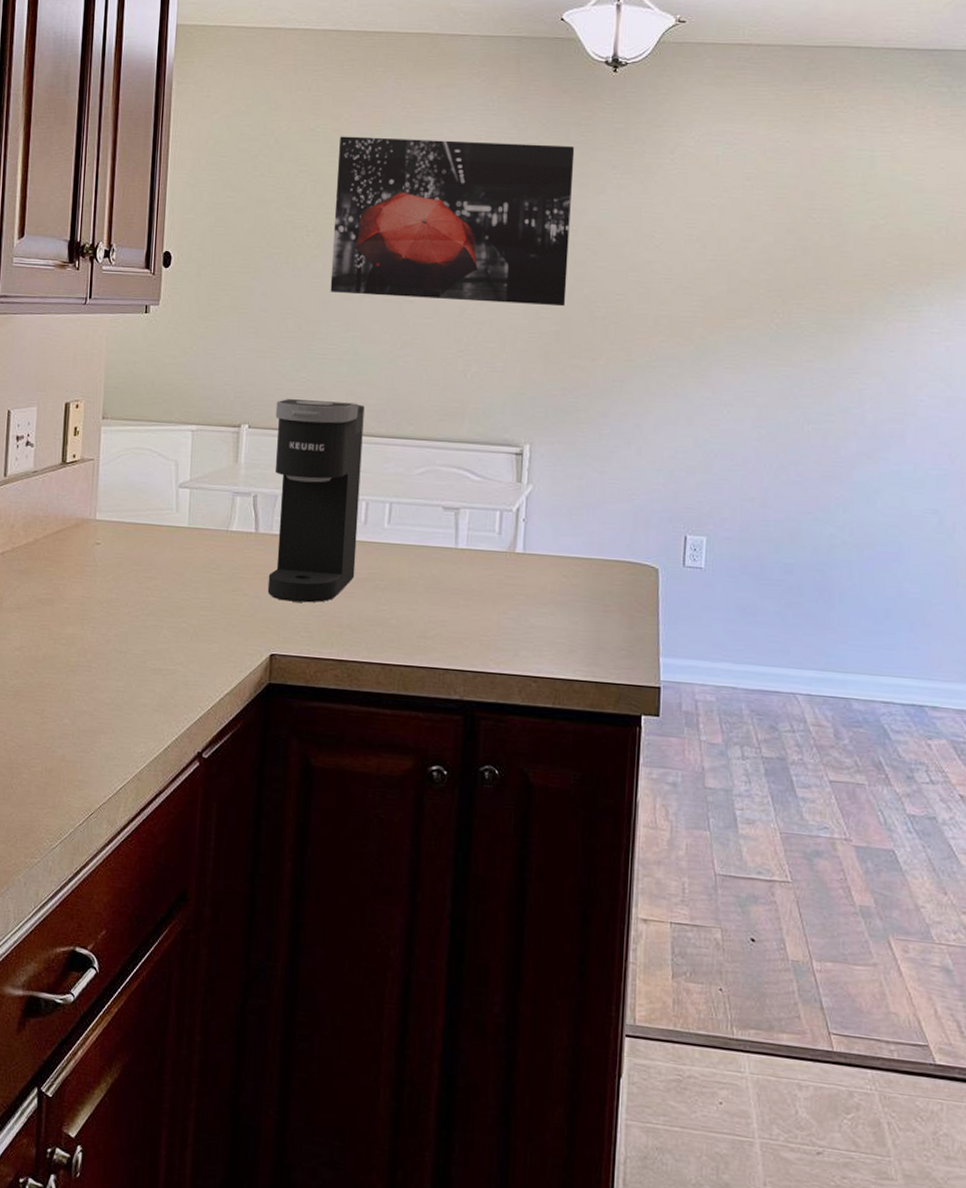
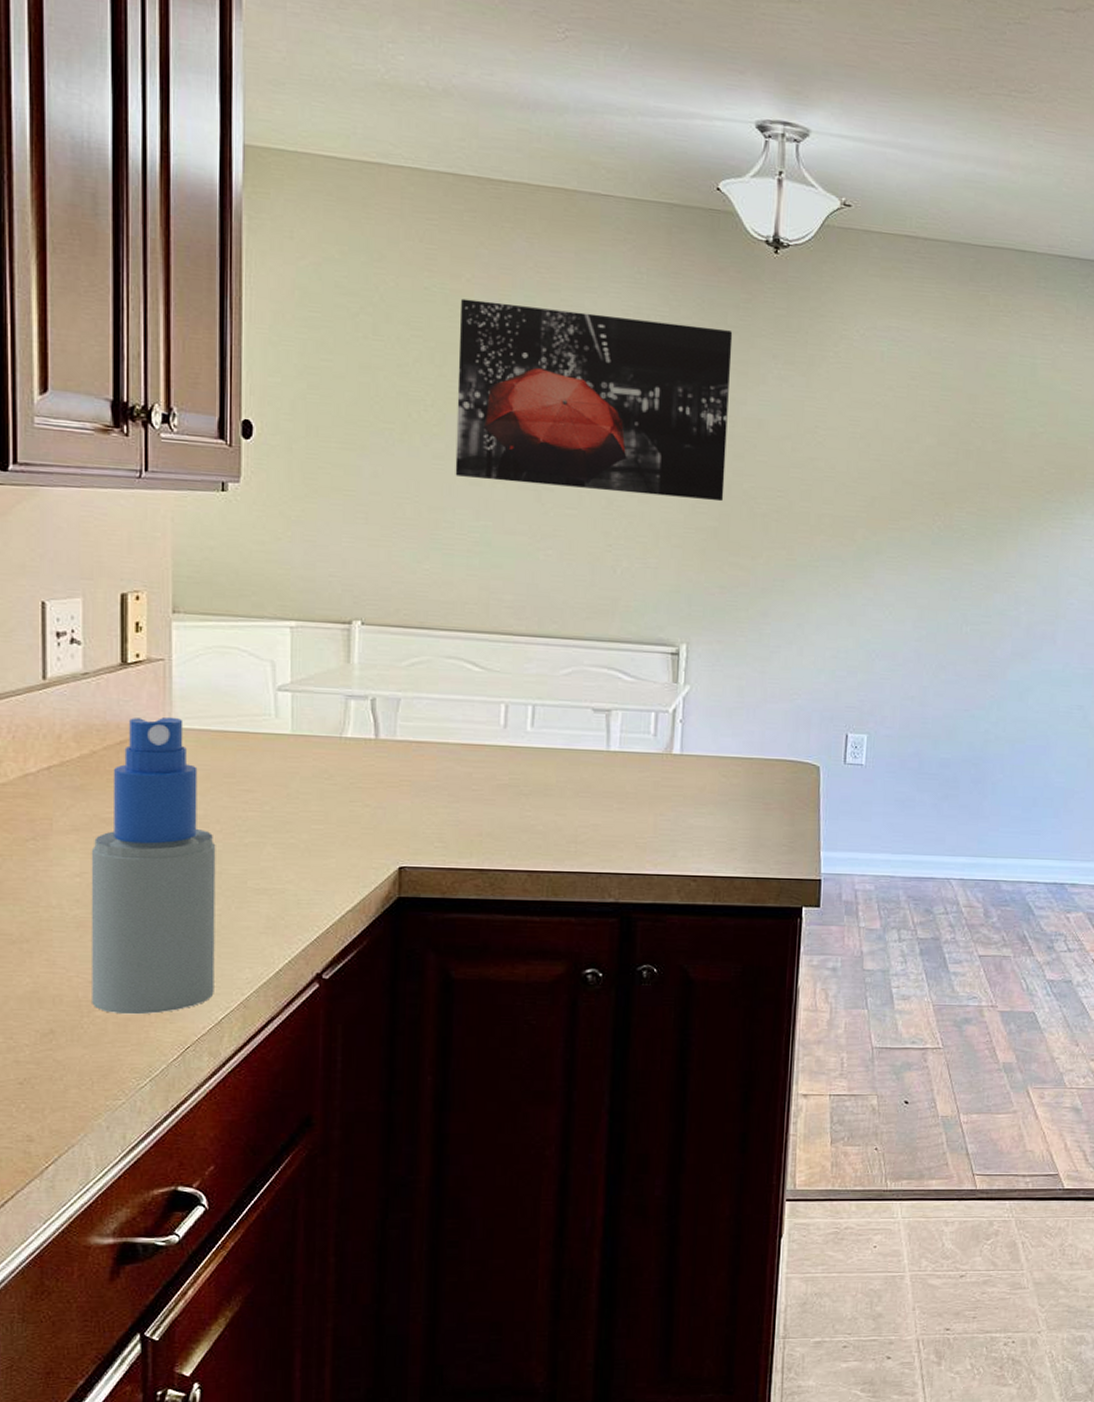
spray bottle: none [21,510,124,780] -> present [91,716,216,1015]
coffee maker: present [267,399,365,603] -> none [392,593,500,812]

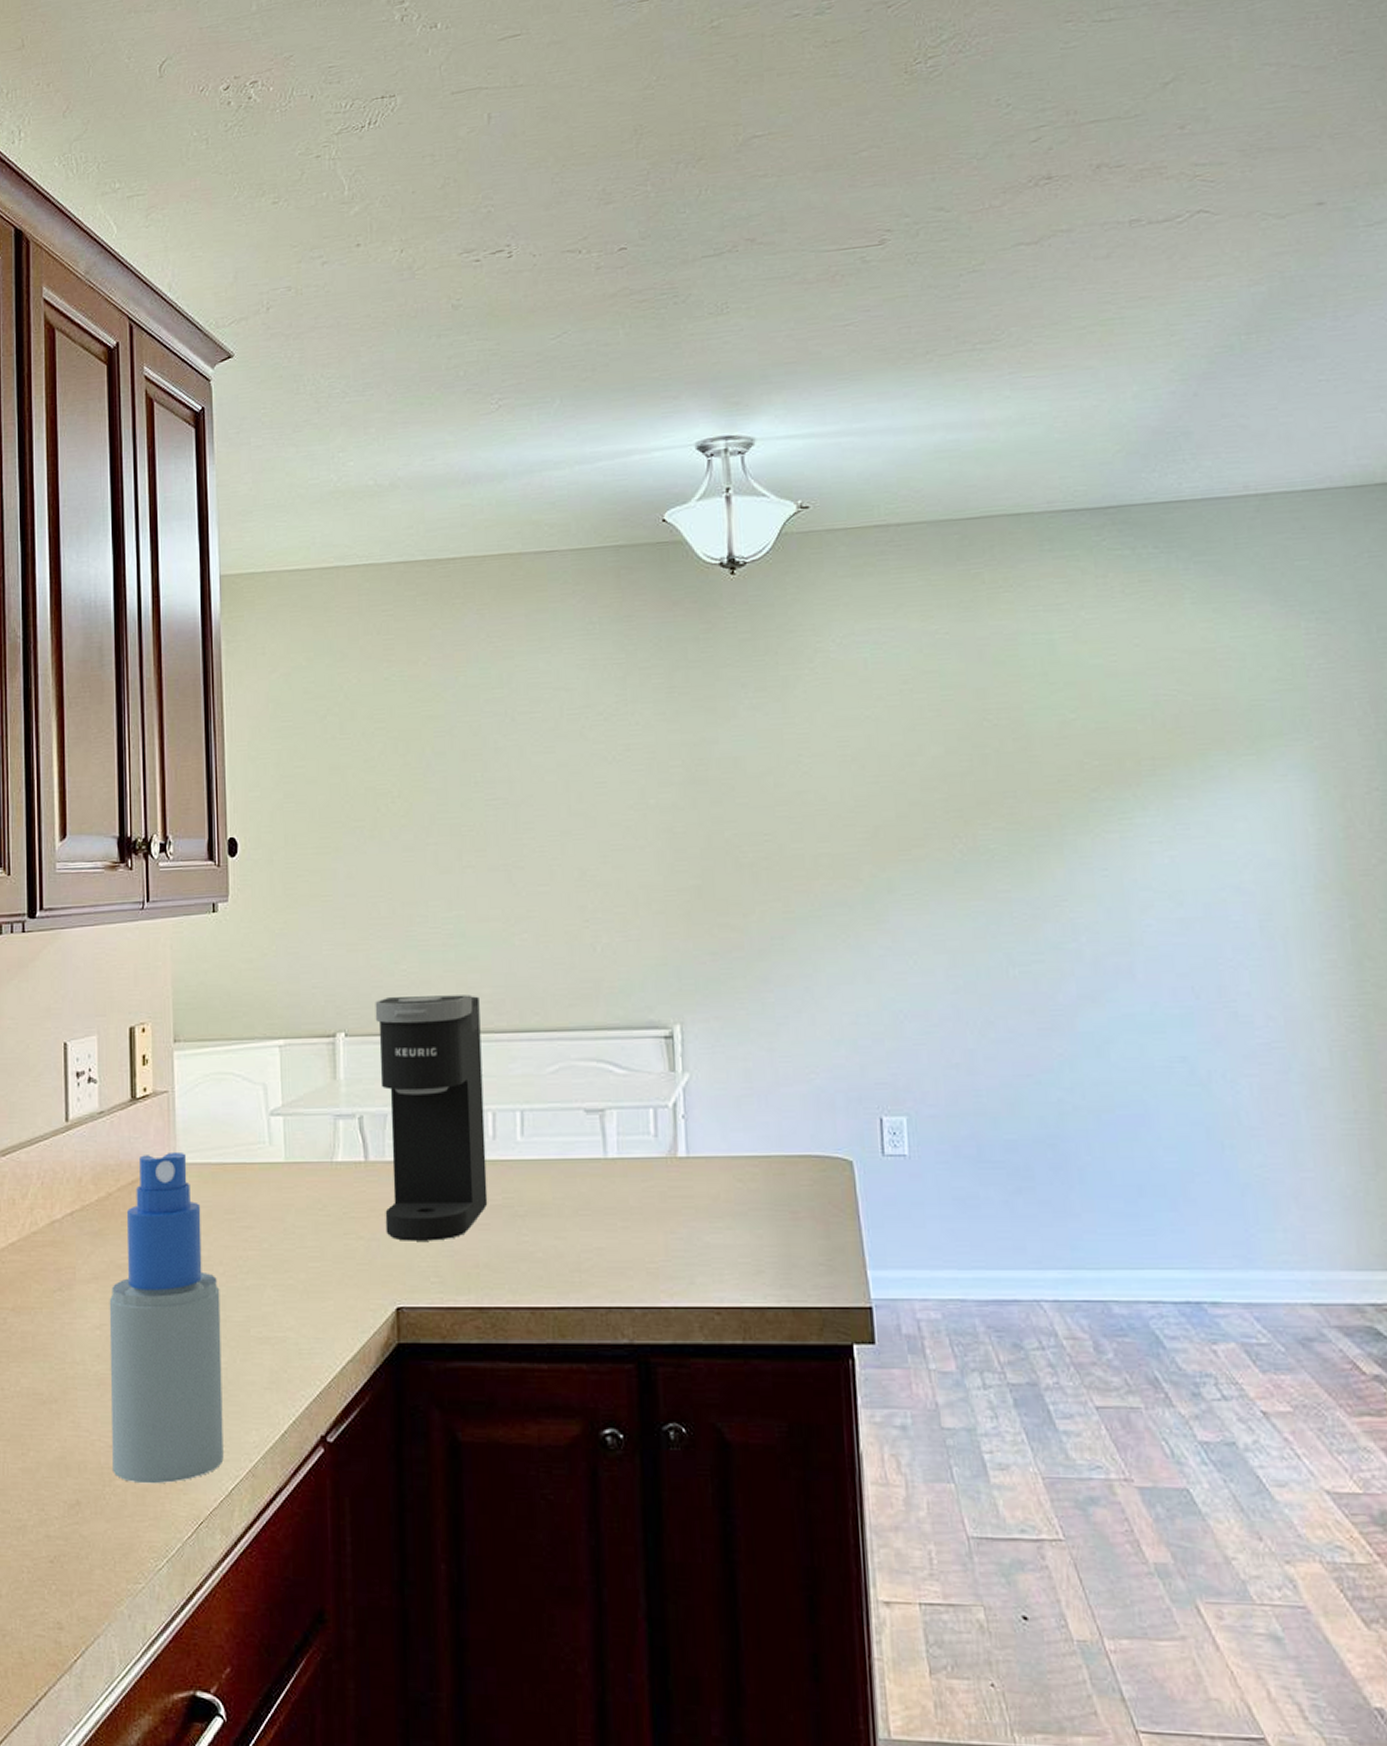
coffee maker: none [392,593,500,812] -> present [375,995,488,1241]
wall art: present [455,298,733,502] -> none [419,666,705,866]

